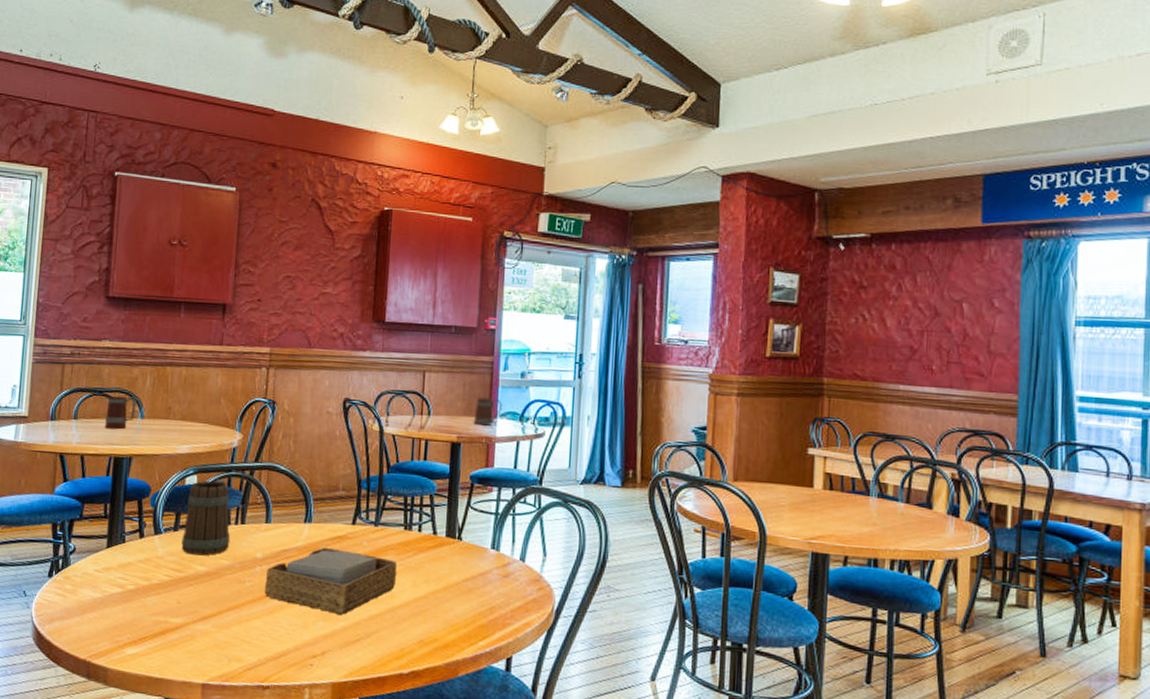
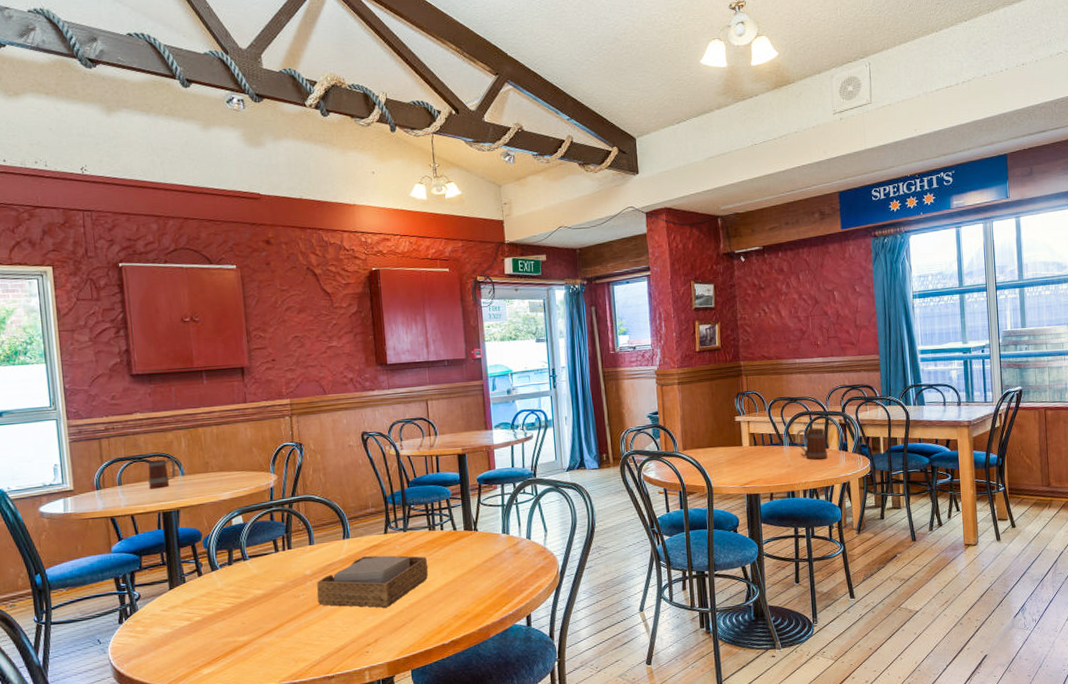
beer mug: present [181,478,231,556] -> none [236,515,281,583]
beer mug: present [473,397,502,427] -> none [473,413,496,438]
beer mug: none [888,477,931,524] -> present [796,427,828,460]

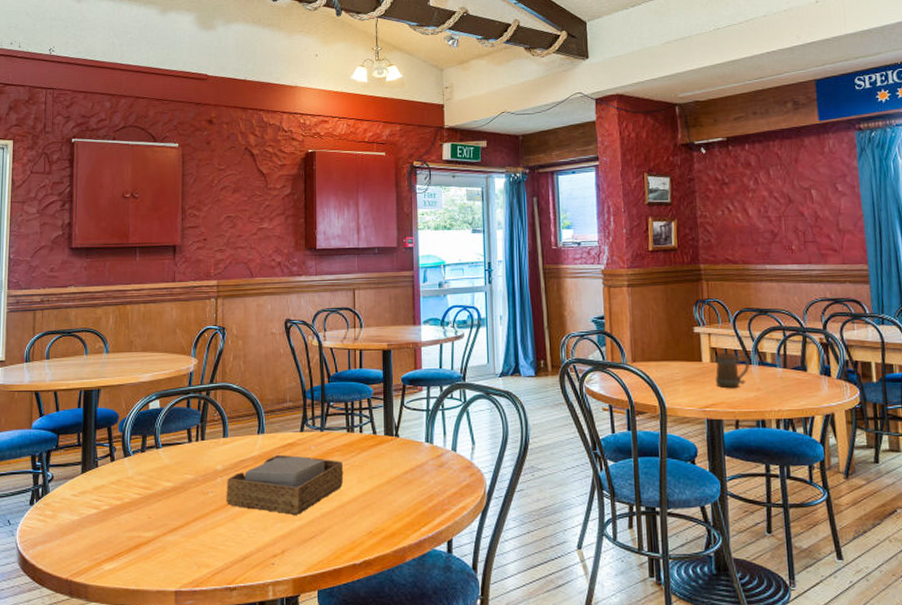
beer mug: present [148,458,176,489] -> none [74,335,102,365]
beer mug: none [753,436,782,467] -> present [715,352,749,388]
beer mug: present [796,427,828,460] -> none [766,346,806,385]

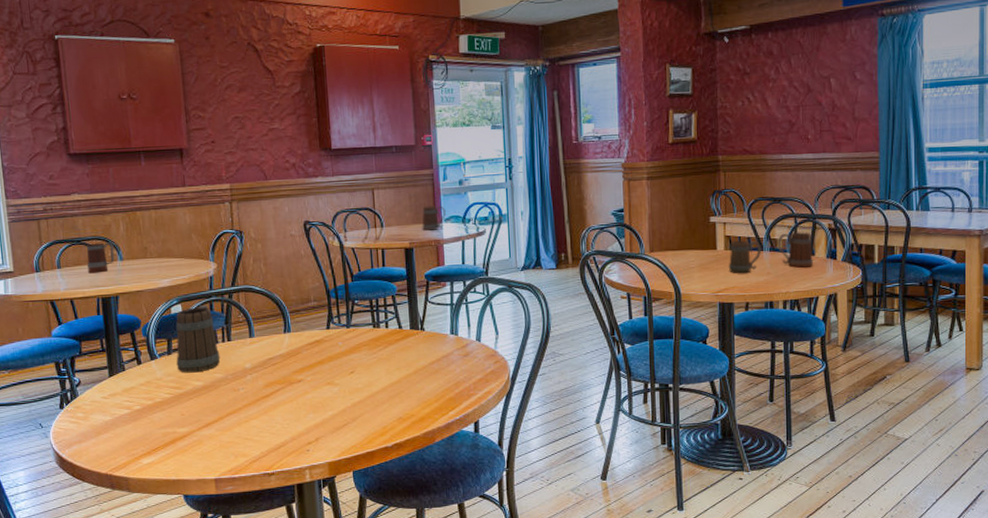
beer mug: none [74,335,102,365] -> present [86,242,115,274]
beer mug: none [149,401,193,473] -> present [175,304,221,373]
napkin holder: present [226,454,344,515] -> none [256,351,372,406]
beer mug: none [400,307,425,334] -> present [422,205,446,231]
beer mug: none [766,346,806,385] -> present [778,232,813,269]

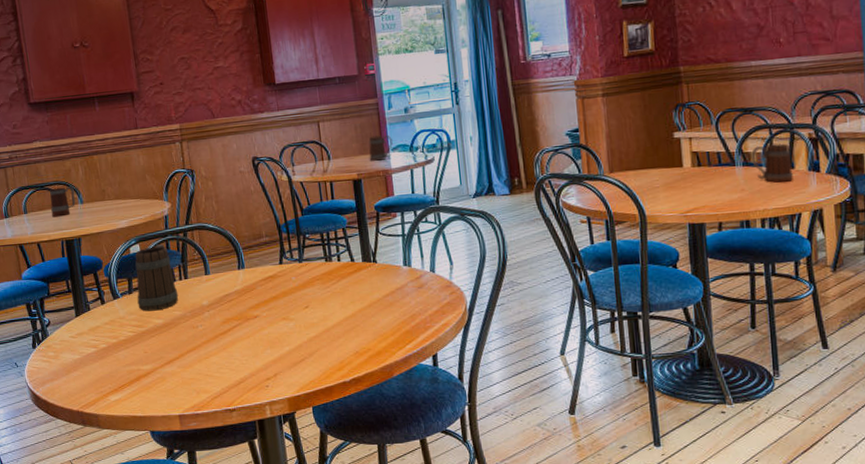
beer mug: present [728,240,761,273] -> none [696,155,733,191]

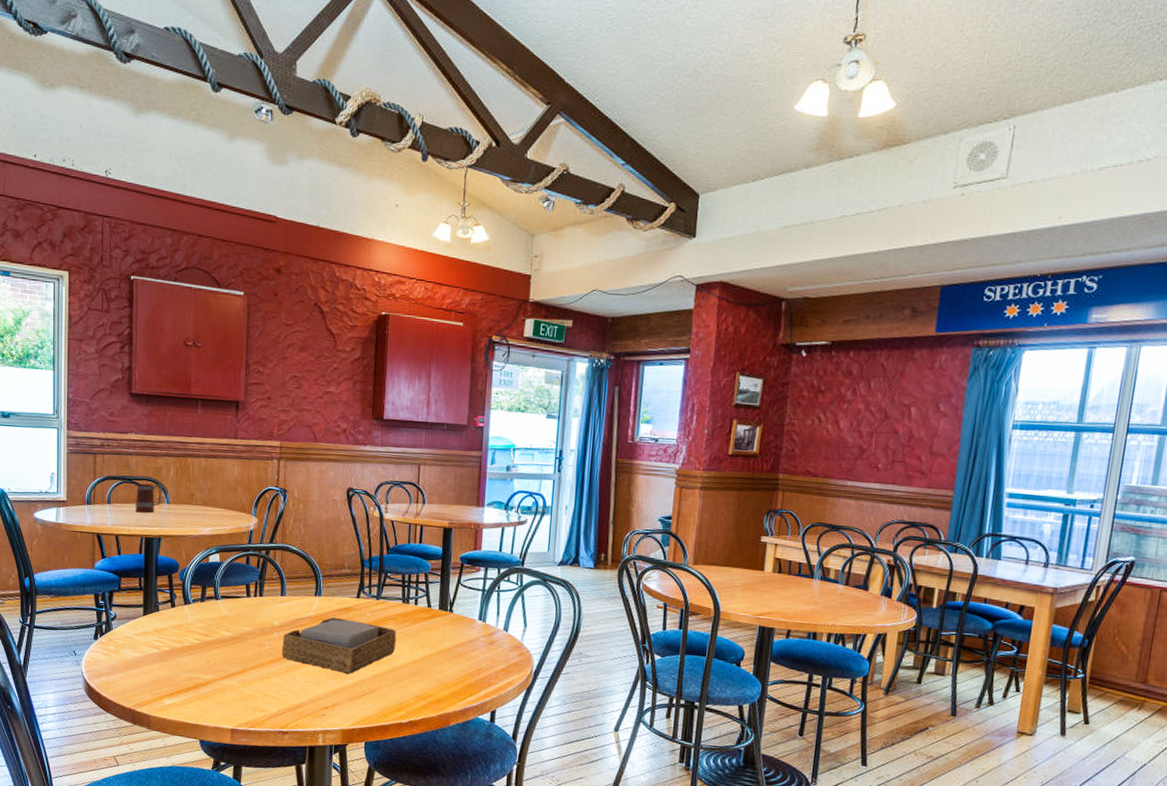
beer mug: present [135,243,179,312] -> none [208,557,251,623]
napkin holder: none [214,287,327,341] -> present [281,616,397,674]
beer mug: present [368,134,393,162] -> none [463,488,489,514]
beer mug: present [751,143,793,183] -> none [830,563,868,603]

